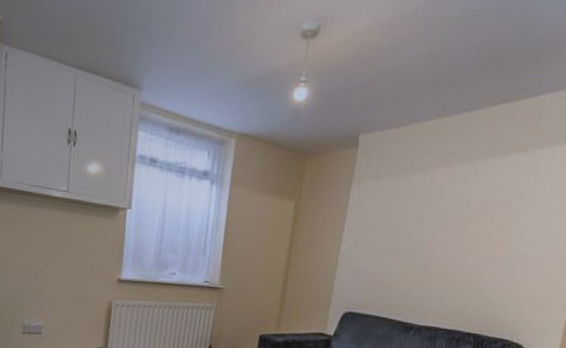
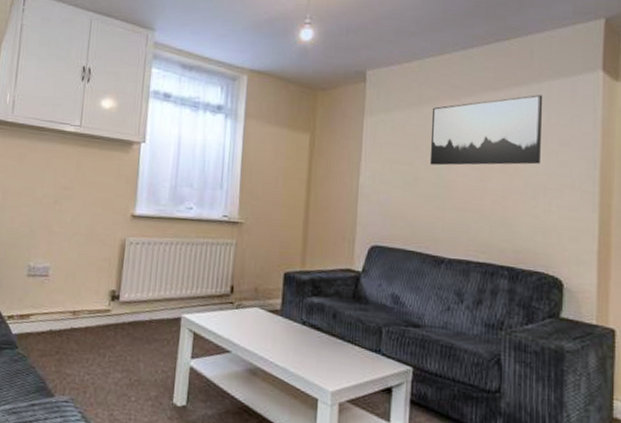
wall art: none [413,162,542,236] -> present [429,95,543,166]

